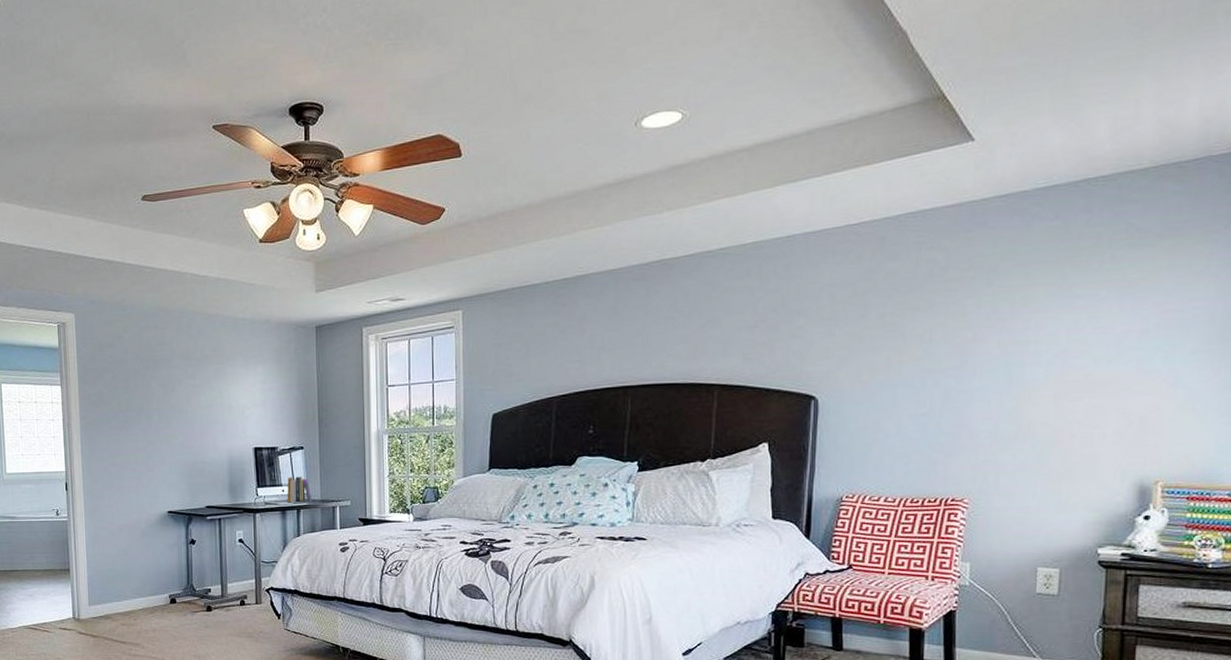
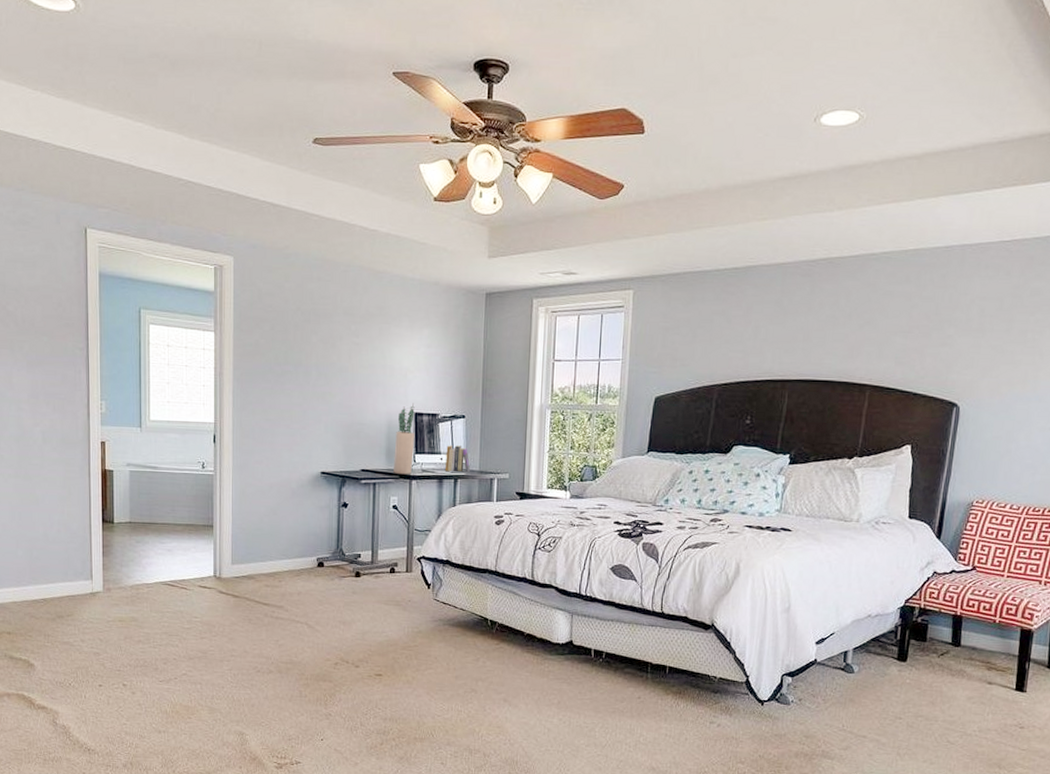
vase: none [236,438,256,509] -> present [394,403,415,475]

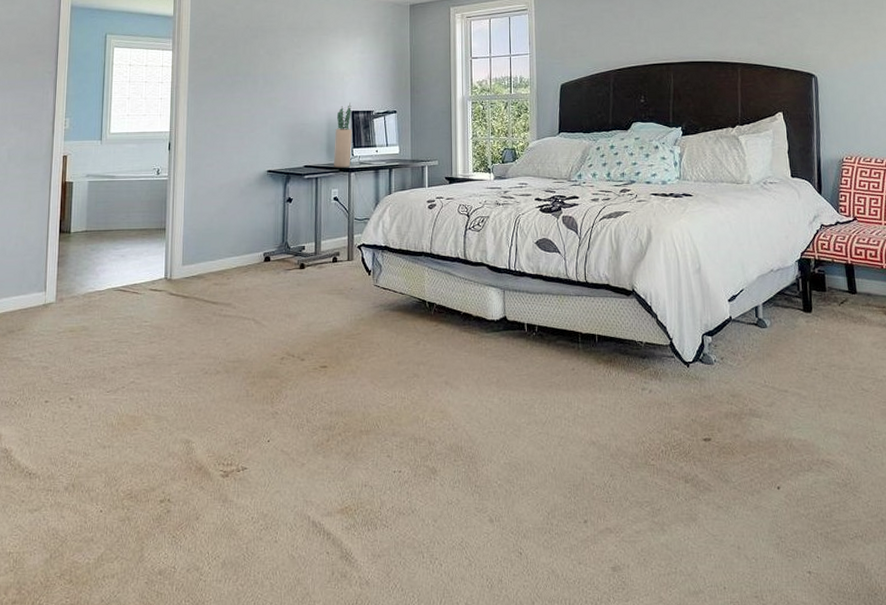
books: present [444,445,470,474] -> none [380,138,403,164]

